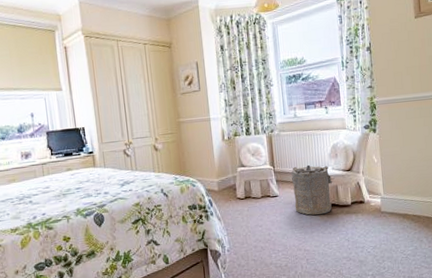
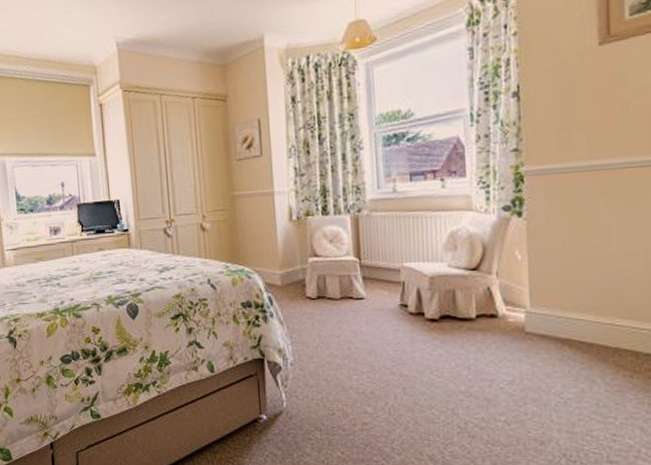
laundry hamper: present [291,164,335,216] -> none [385,258,451,329]

